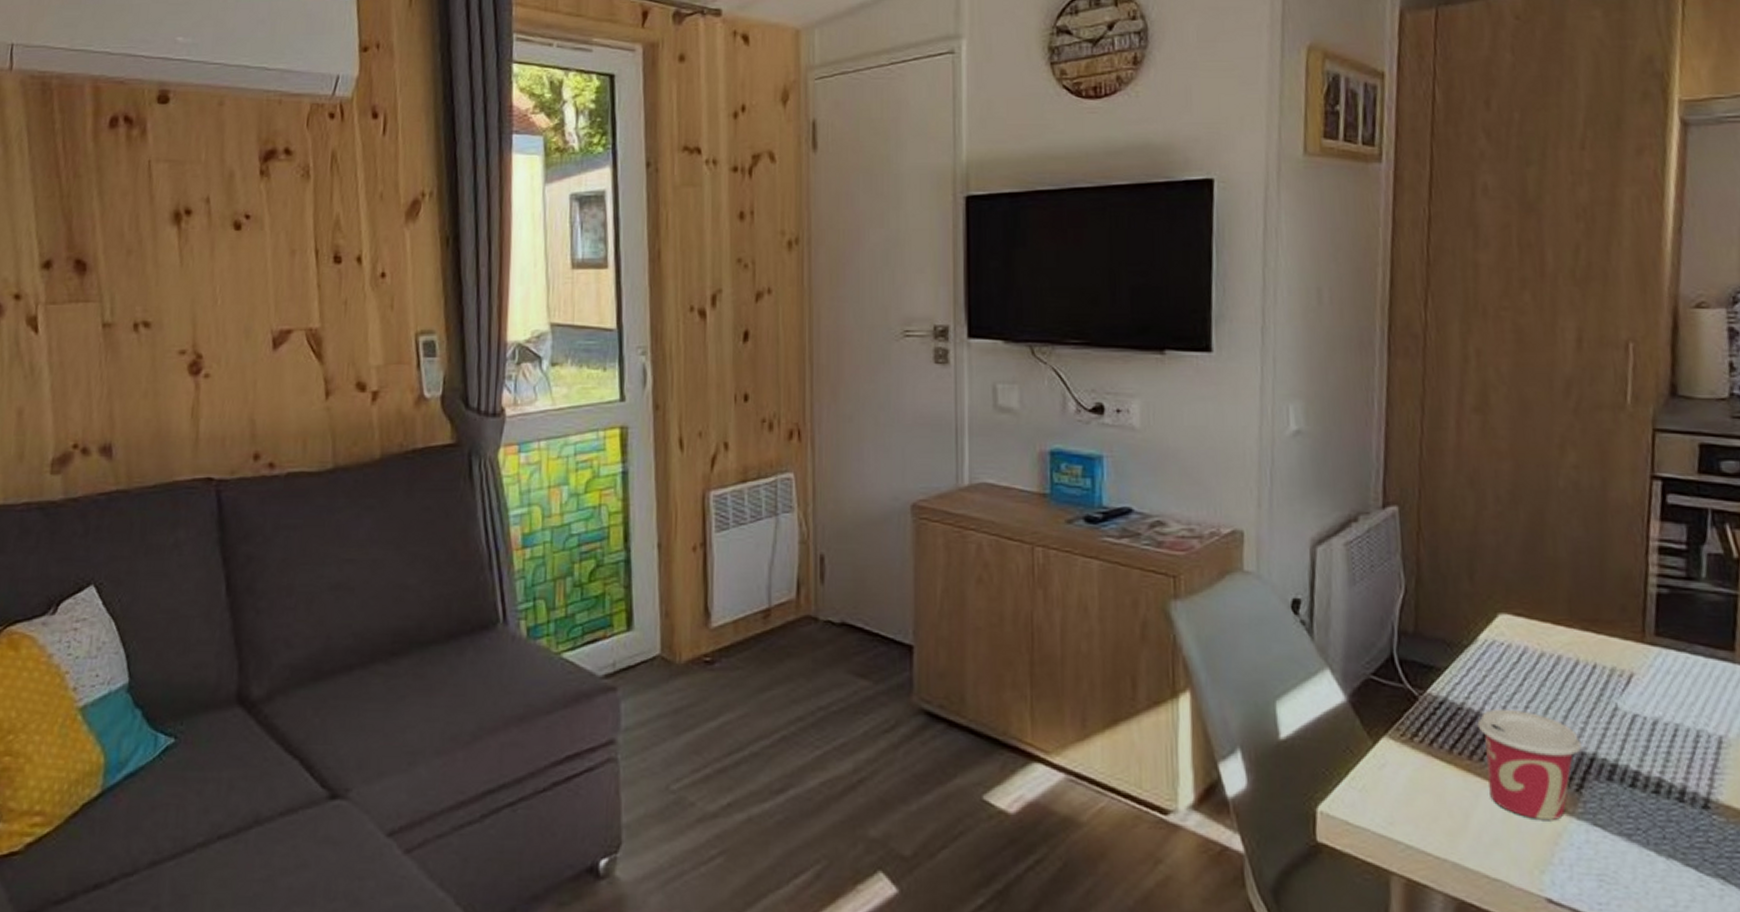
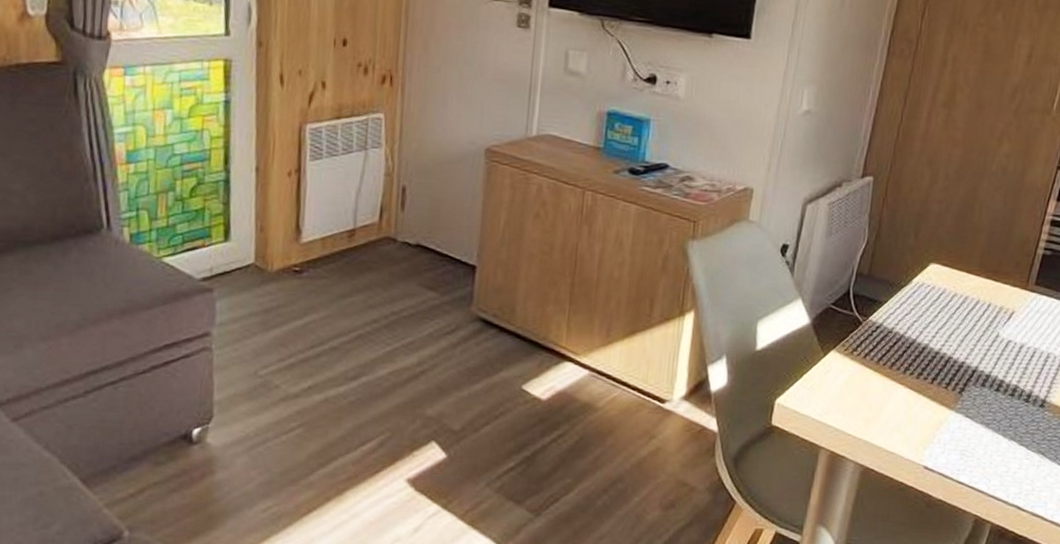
cup: present [1477,708,1582,820] -> none [899,333,969,412]

